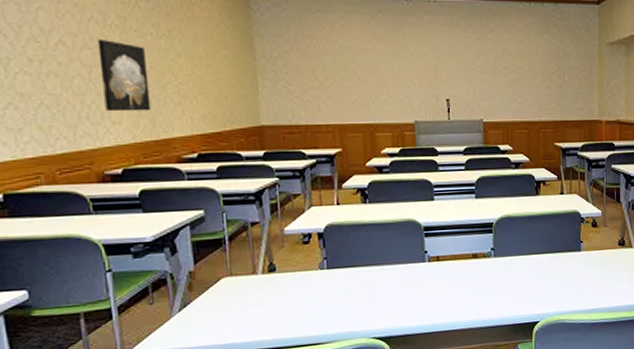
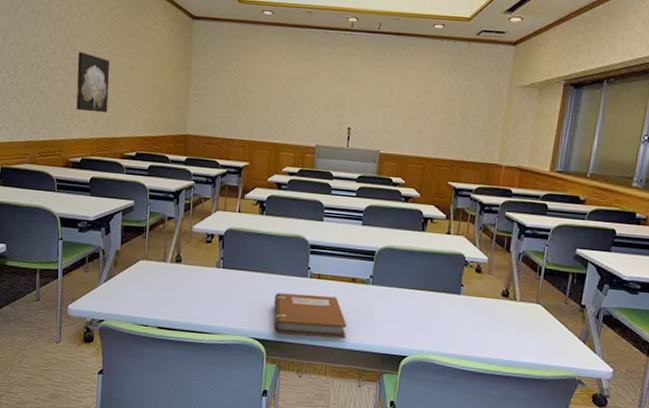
notebook: none [392,276,475,327] -> present [273,292,347,338]

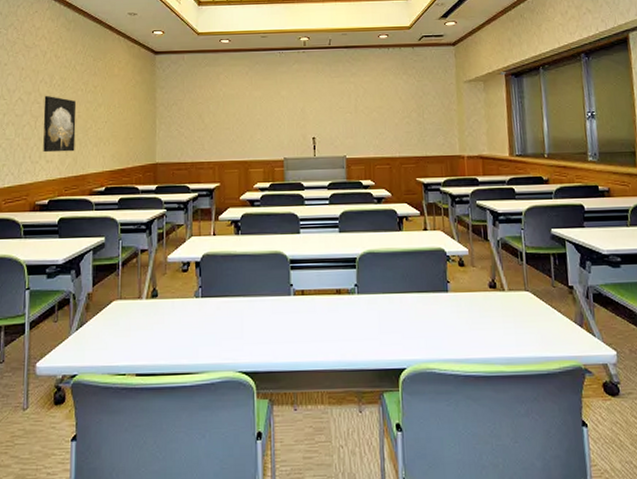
notebook: present [273,292,347,338] -> none [259,312,339,363]

